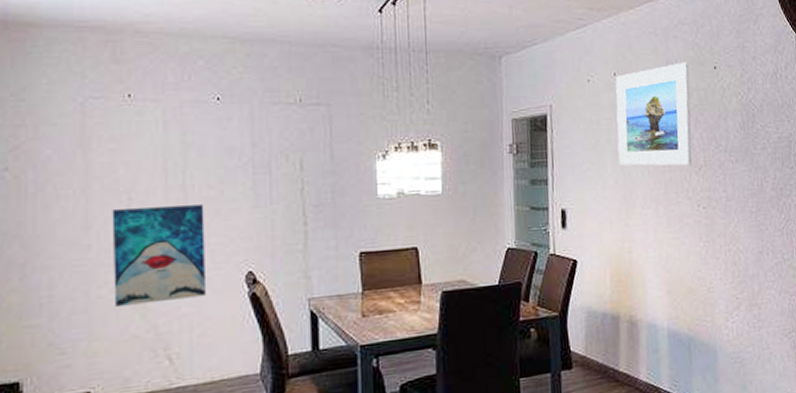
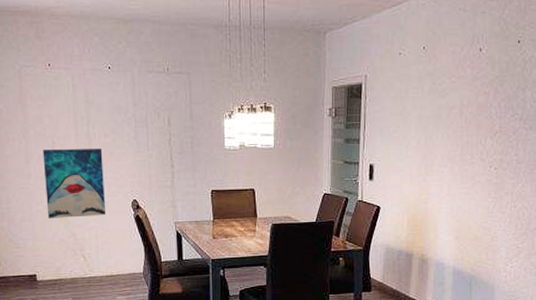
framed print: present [615,62,692,167] -> none [422,36,495,132]

